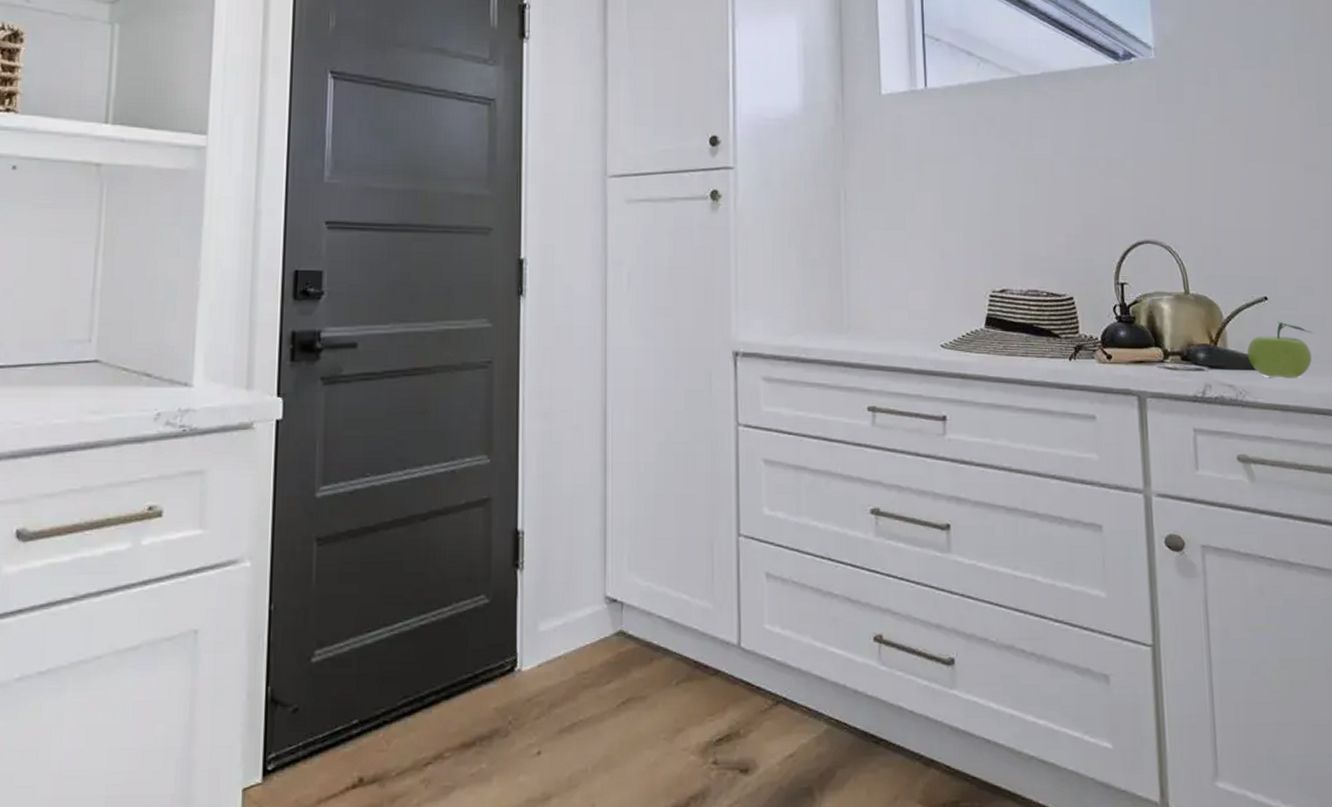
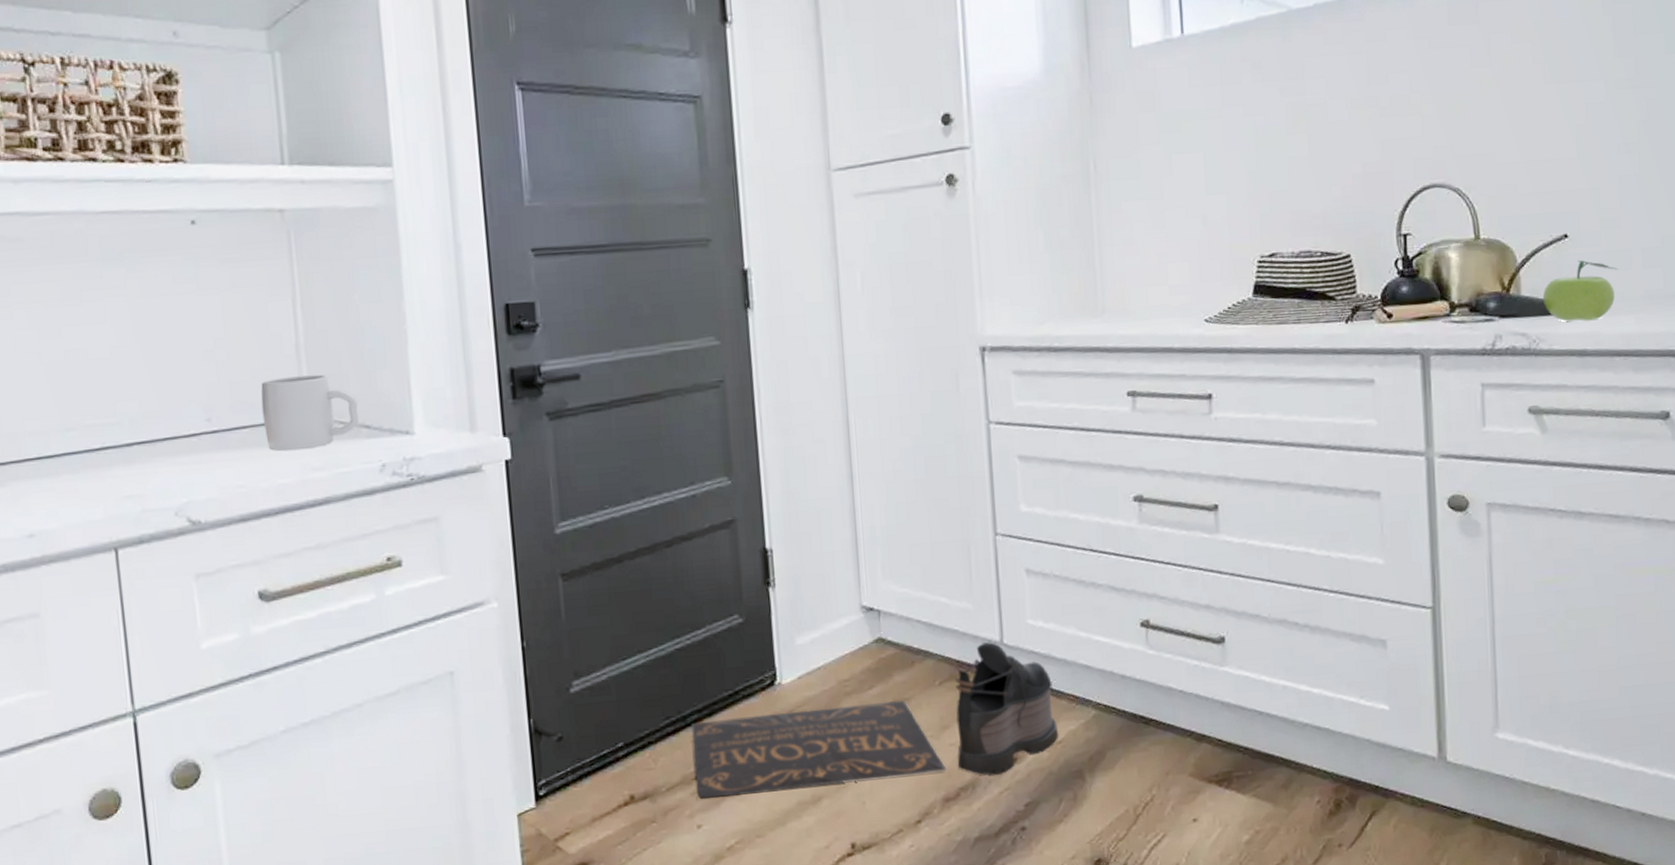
mug: none [49,320,143,392] -> present [260,374,360,452]
doormat: none [427,697,678,787] -> present [691,701,947,798]
boot: none [689,644,790,785] -> present [955,642,1058,775]

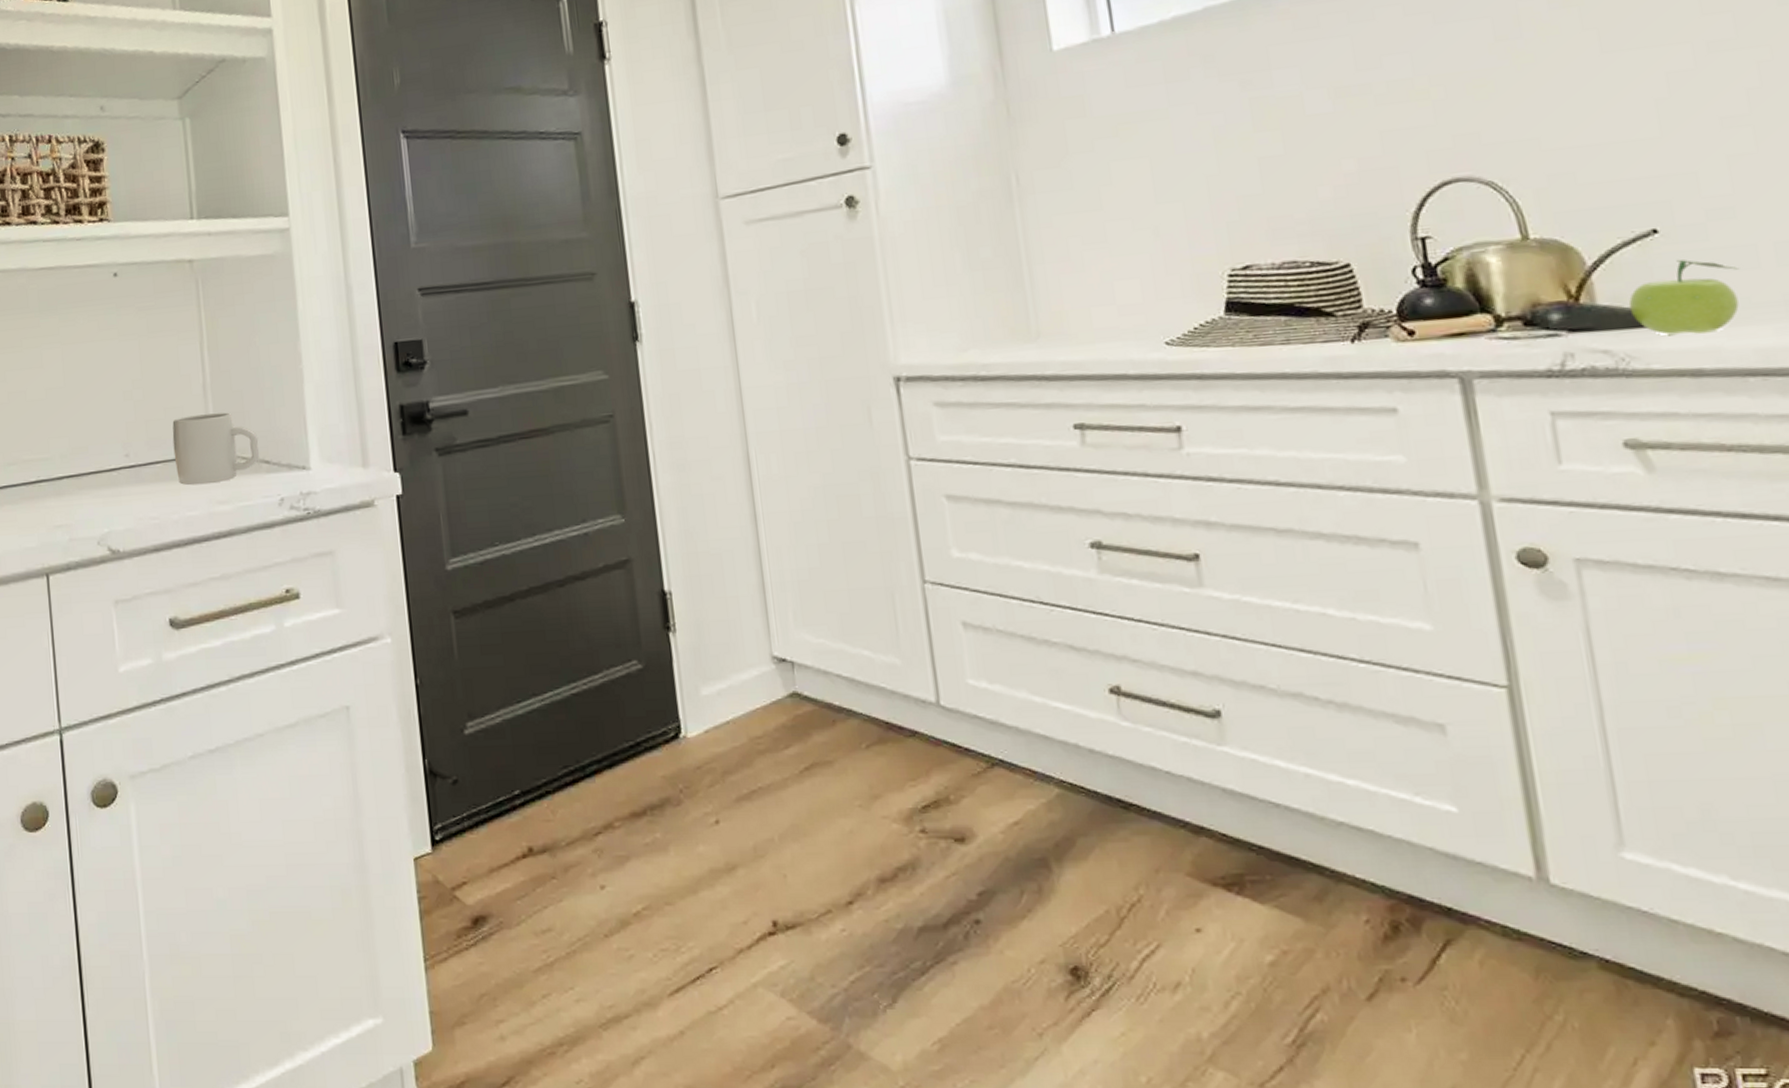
doormat: present [691,701,947,798] -> none [590,763,881,857]
boot: present [955,642,1058,775] -> none [885,703,1014,856]

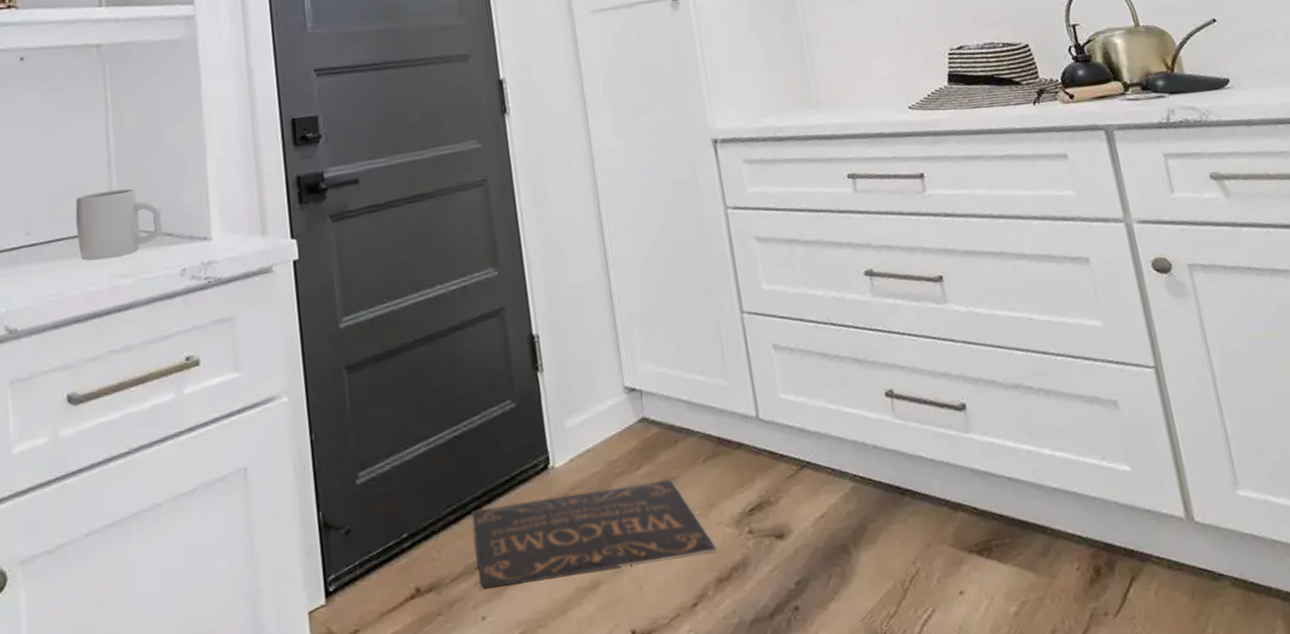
doormat: none [590,763,881,857] -> present [471,480,718,588]
fruit: present [1628,258,1739,335] -> none [1203,40,1268,95]

